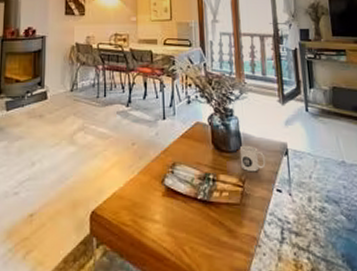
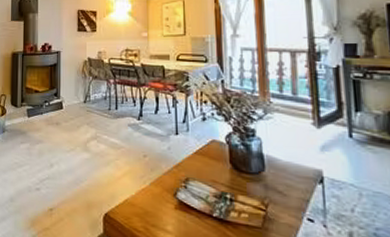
mug: present [240,145,266,172] -> none [262,167,295,198]

